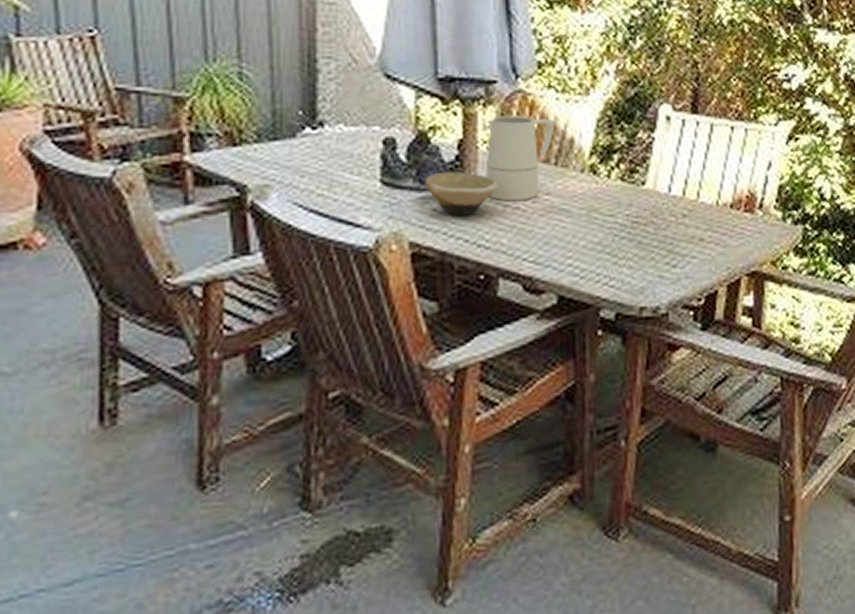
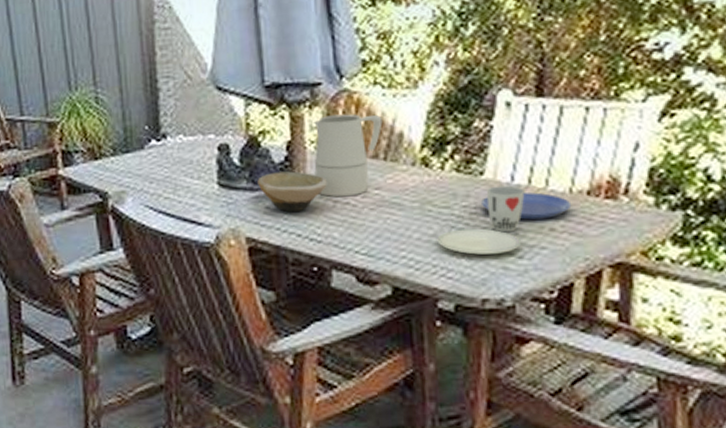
plate: none [601,237,675,263] -> present [437,228,521,255]
plate: none [641,204,718,230] -> present [480,192,572,220]
cup: none [647,196,680,242] -> present [486,185,525,233]

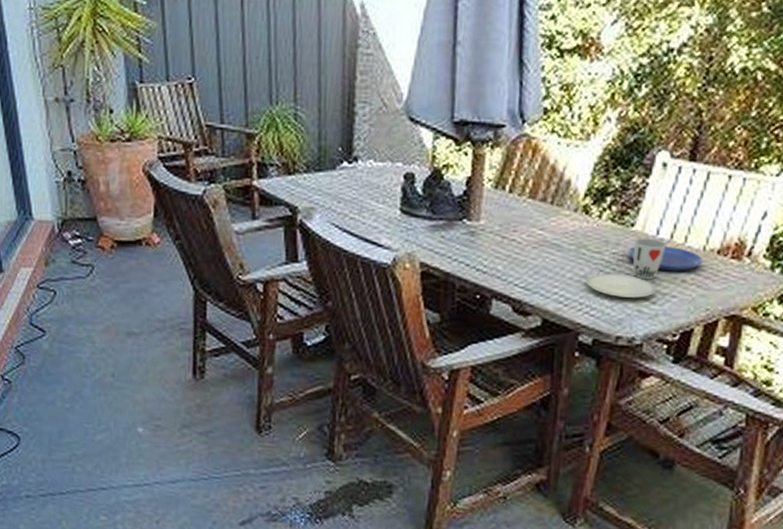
bowl: present [257,171,327,213] -> none [436,205,498,244]
pitcher: present [314,114,383,197] -> none [488,157,555,234]

